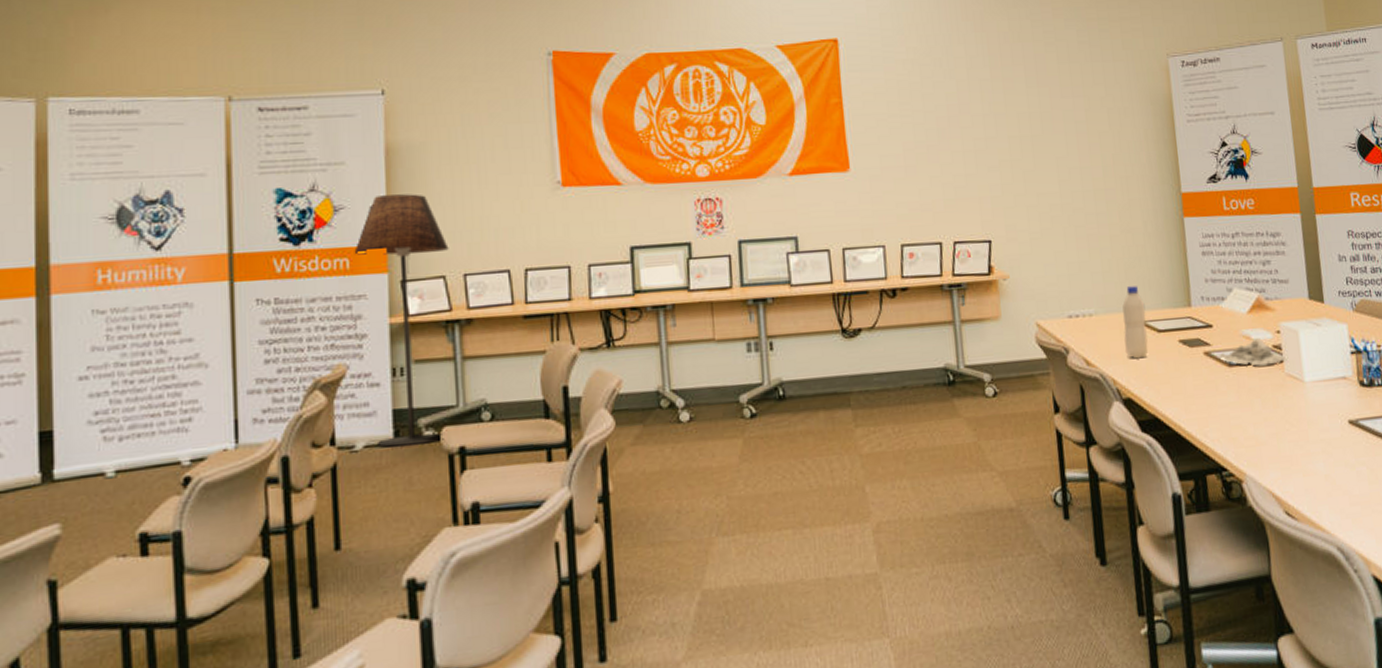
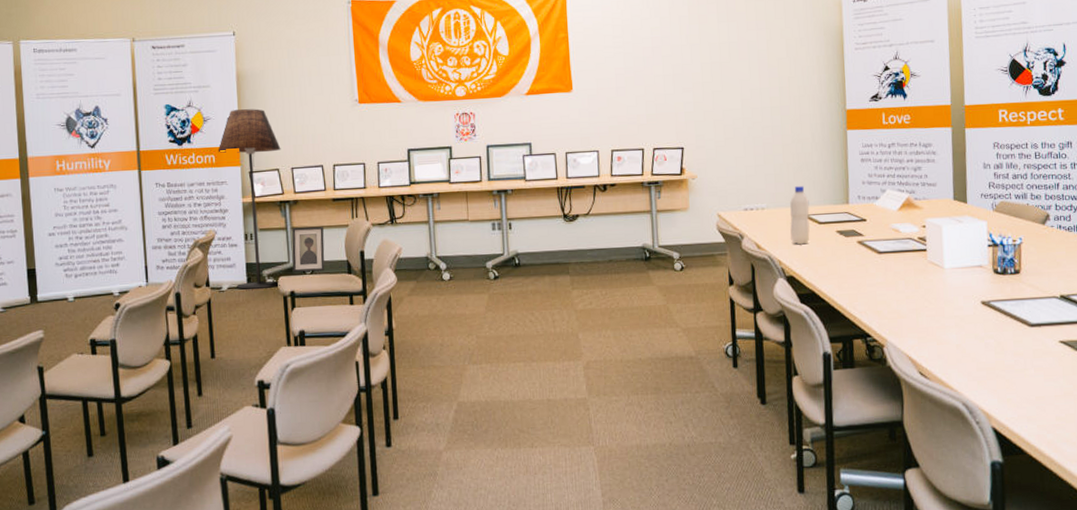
picture frame: none [462,353,511,419] -> present [292,226,325,272]
tissue: present [1219,338,1289,366] -> none [870,231,932,254]

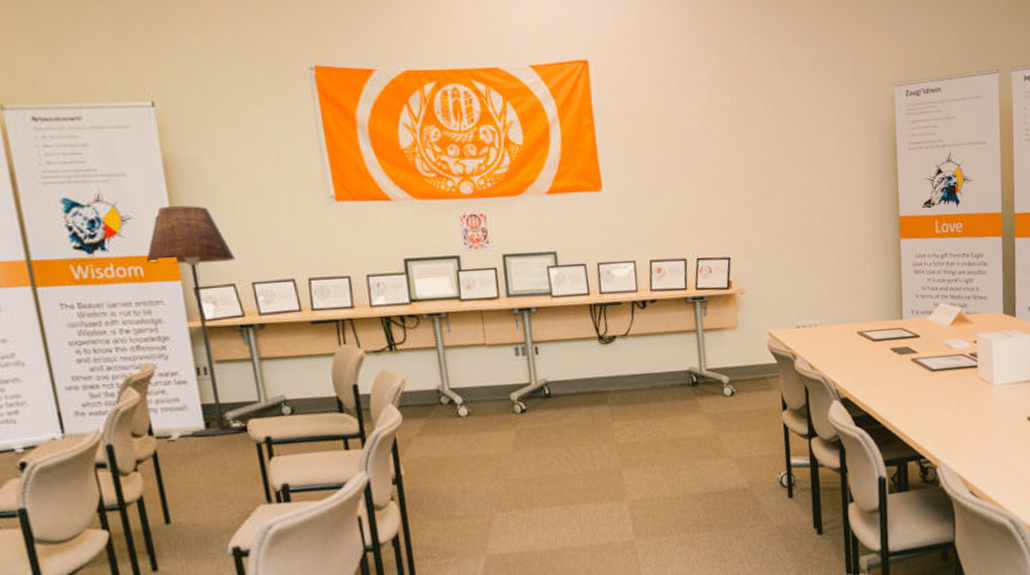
picture frame: present [292,226,325,272] -> none [260,355,308,413]
water bottle: present [789,185,810,245] -> none [843,299,864,364]

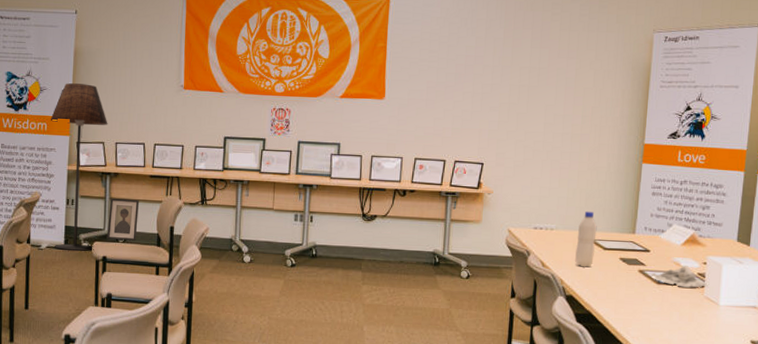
picture frame: none [260,355,308,413] -> present [106,198,140,241]
water bottle: none [843,299,864,364] -> present [575,210,597,268]
tissue: none [924,347,982,371] -> present [650,266,709,288]

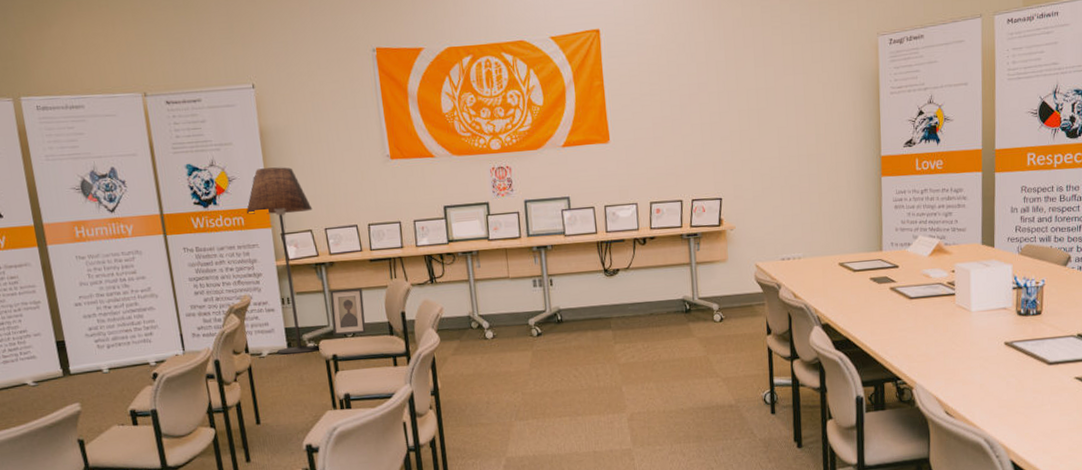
water bottle: present [575,210,597,268] -> none [825,233,845,293]
tissue: present [650,266,709,288] -> none [902,276,960,299]

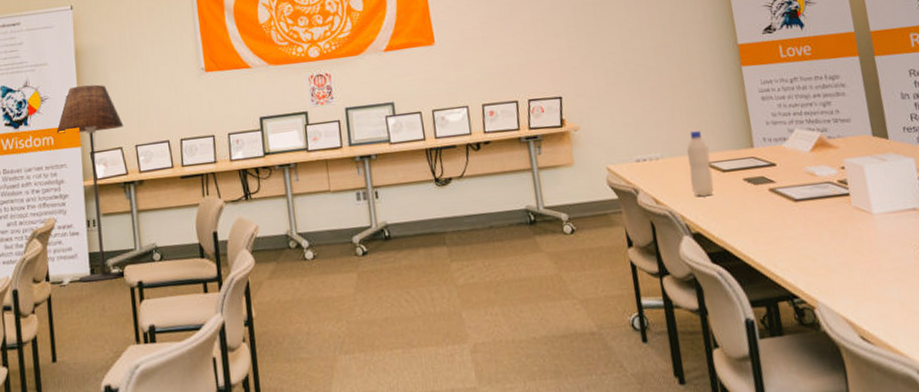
picture frame: present [330,287,366,335] -> none [138,207,175,260]
water bottle: none [825,233,845,293] -> present [687,130,714,197]

